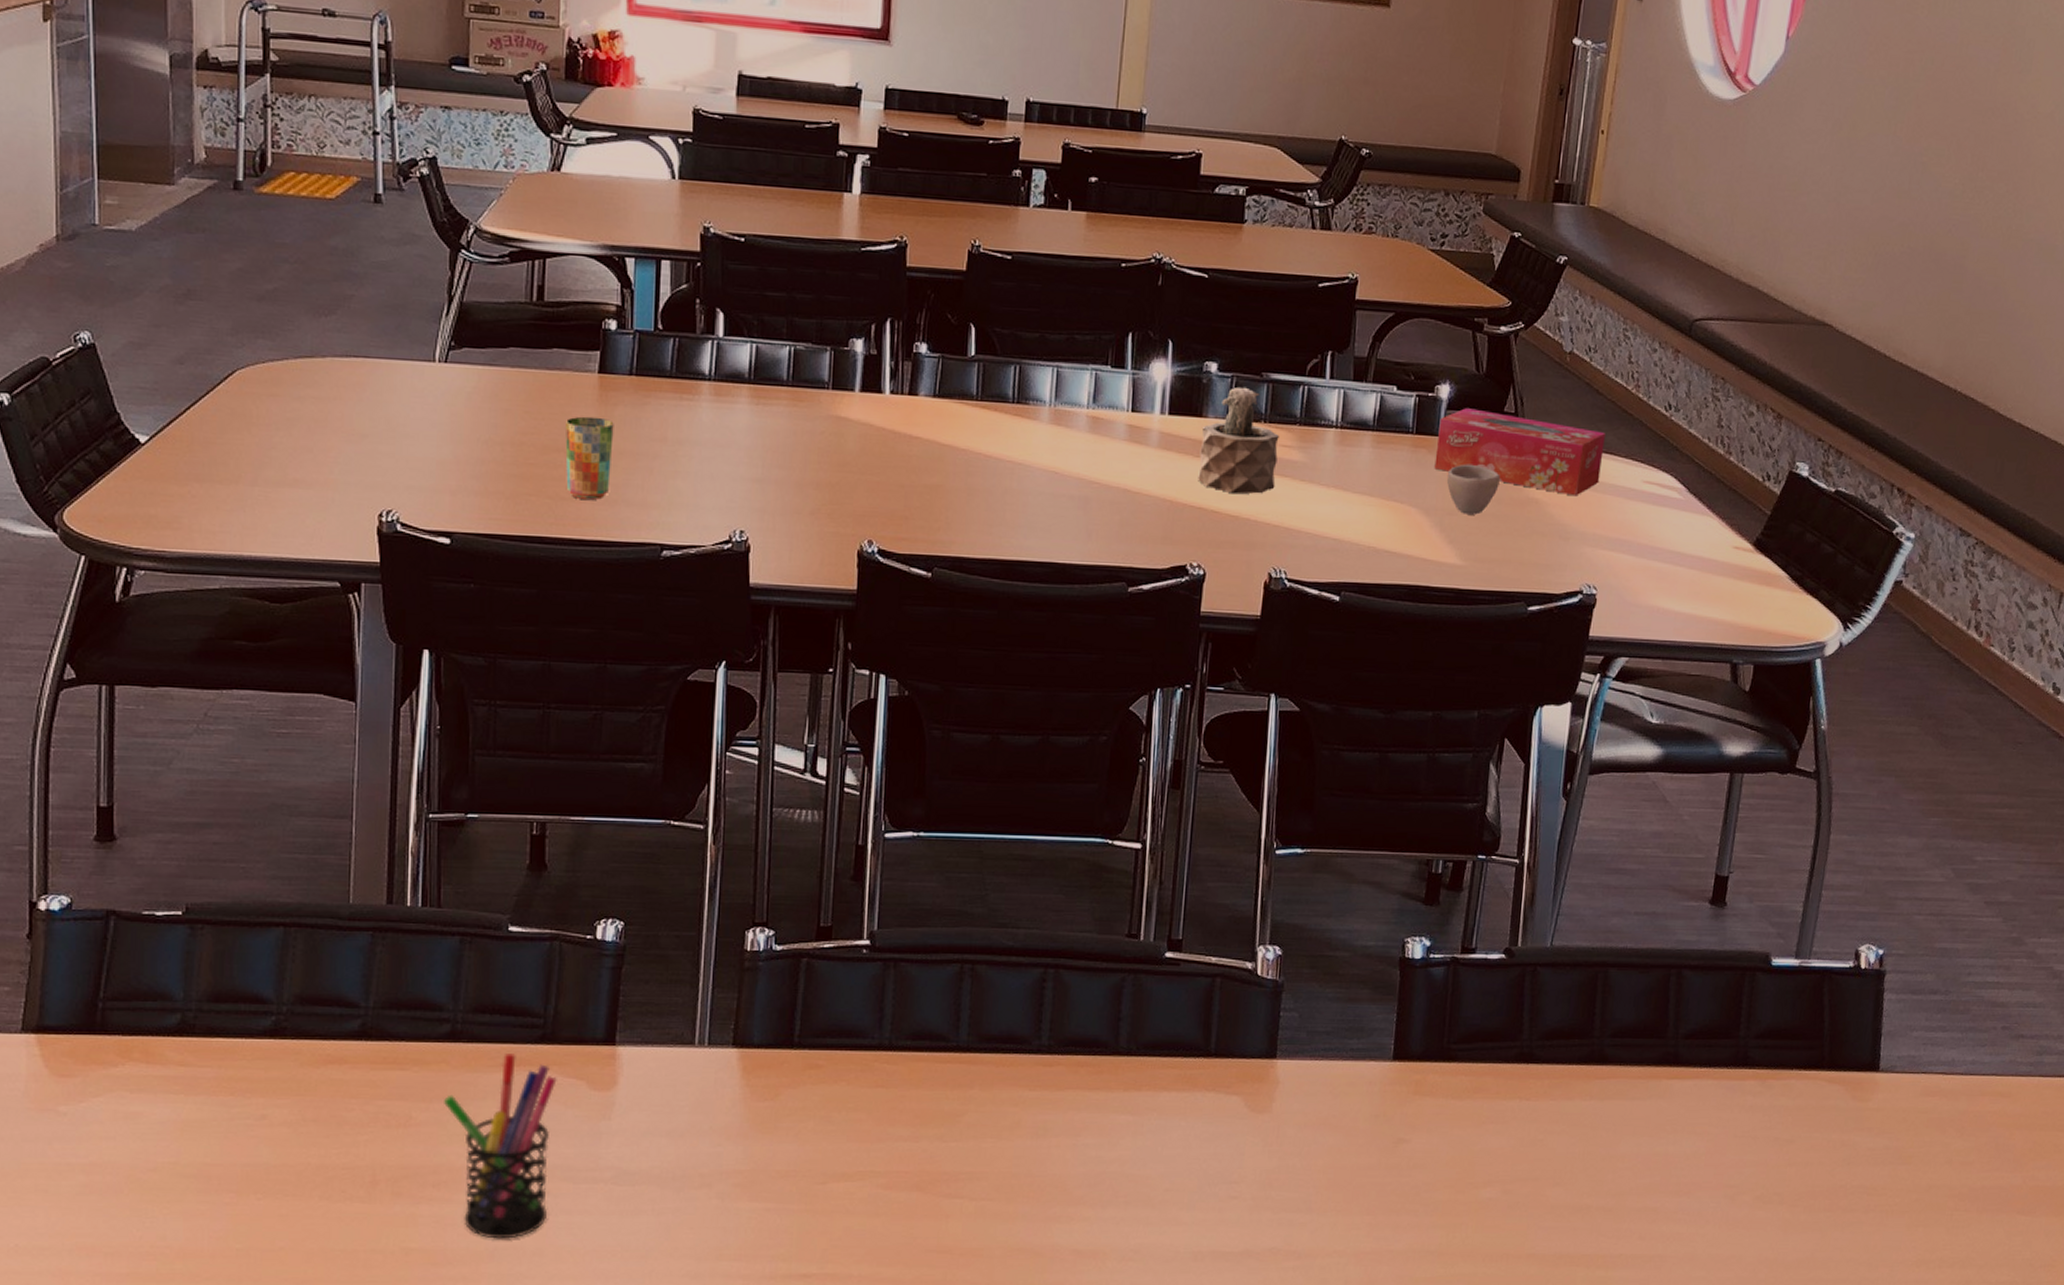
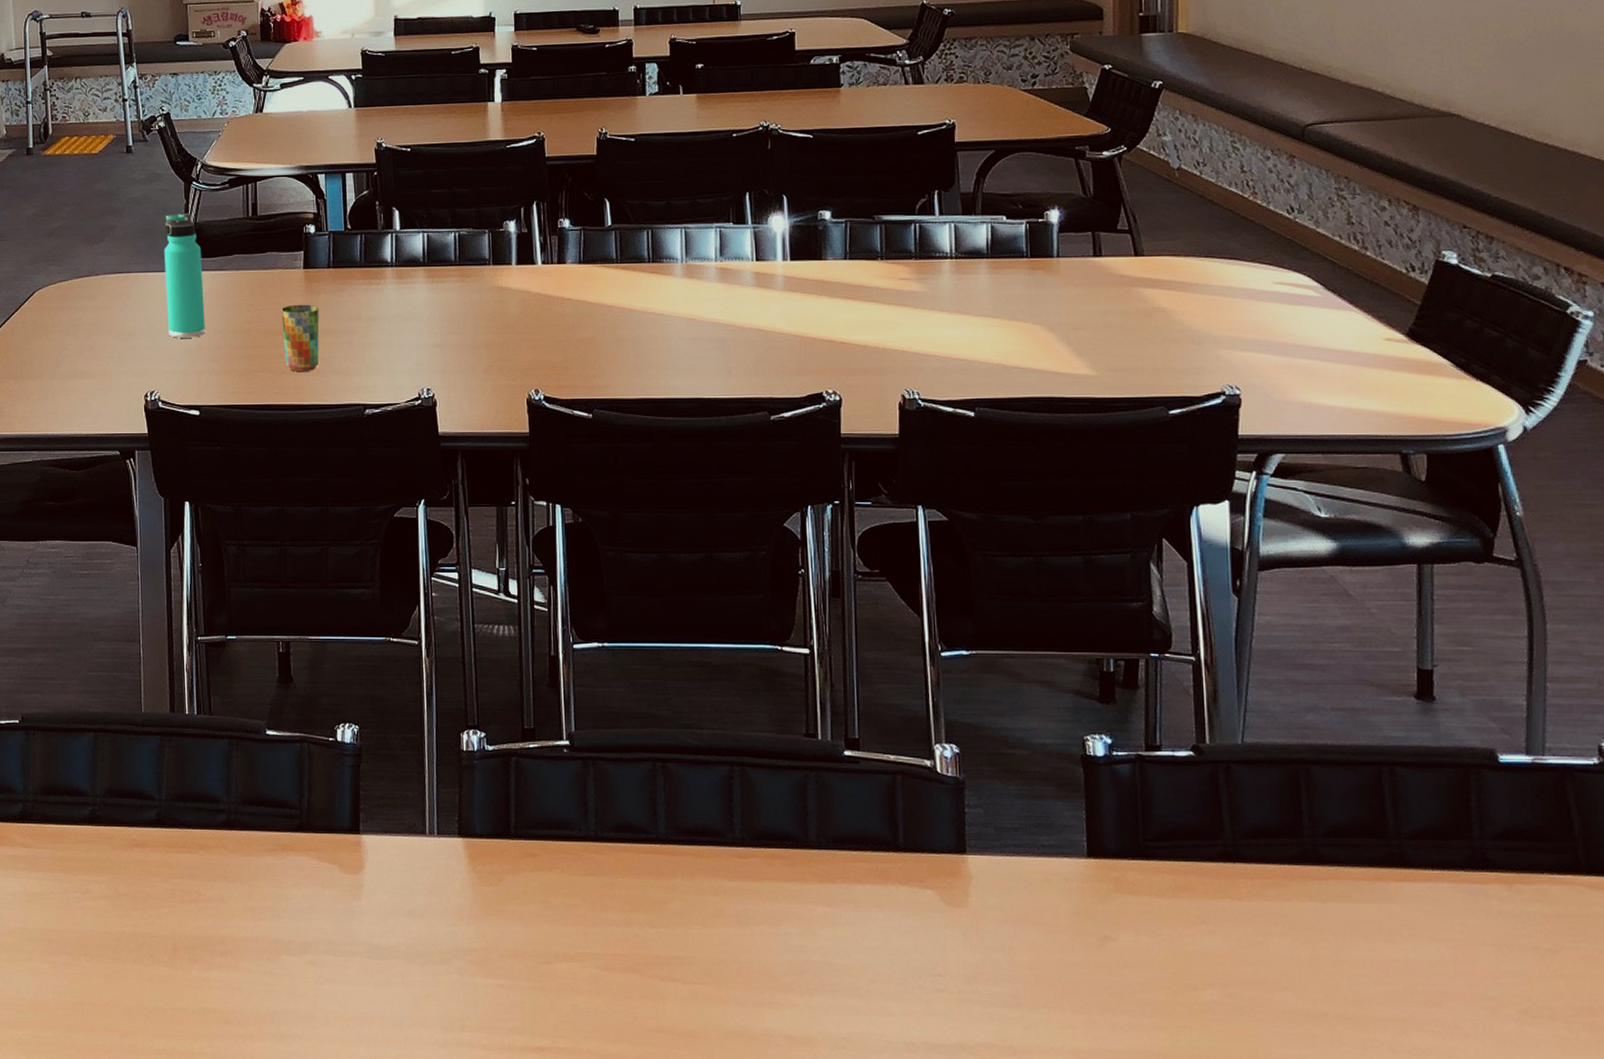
thermos bottle: none [415,288,468,447] -> present [164,212,206,338]
pen holder: present [442,1053,557,1239] -> none [224,840,314,1004]
succulent plant: present [1198,387,1279,494] -> none [823,229,899,326]
tissue box: present [1434,408,1605,496] -> none [1052,229,1228,303]
cup: present [1446,463,1500,515] -> none [1067,280,1122,327]

